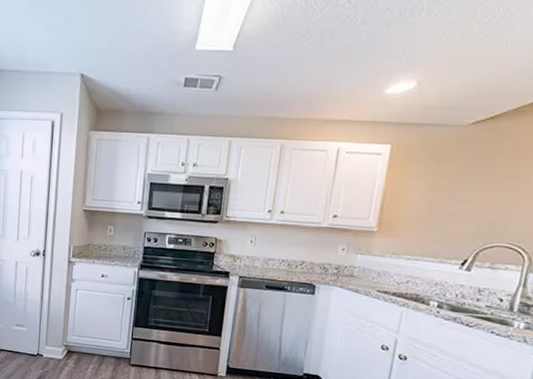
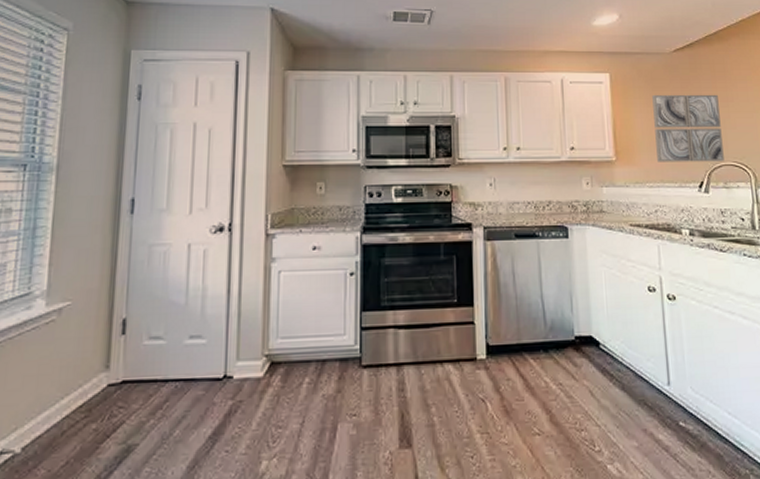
wall art: none [421,169,513,243] -> present [652,94,724,162]

